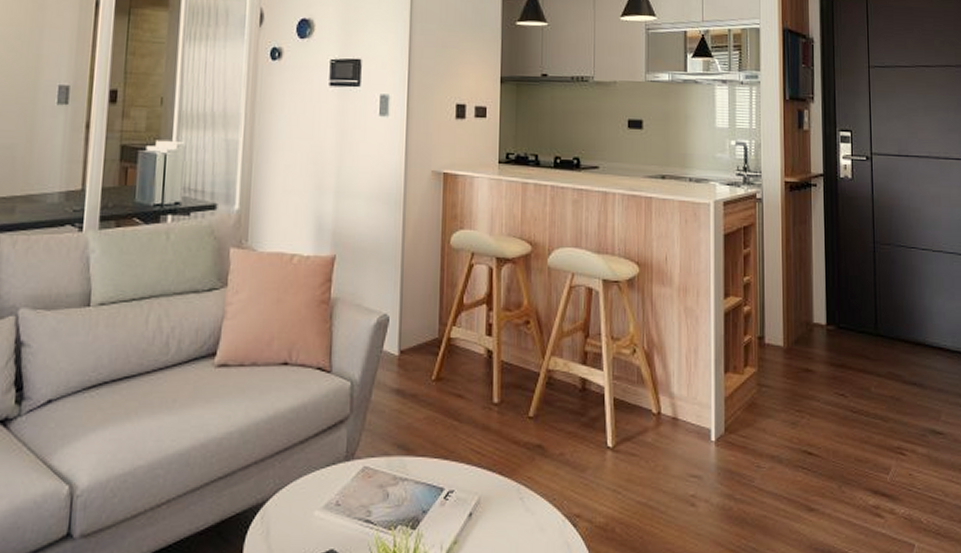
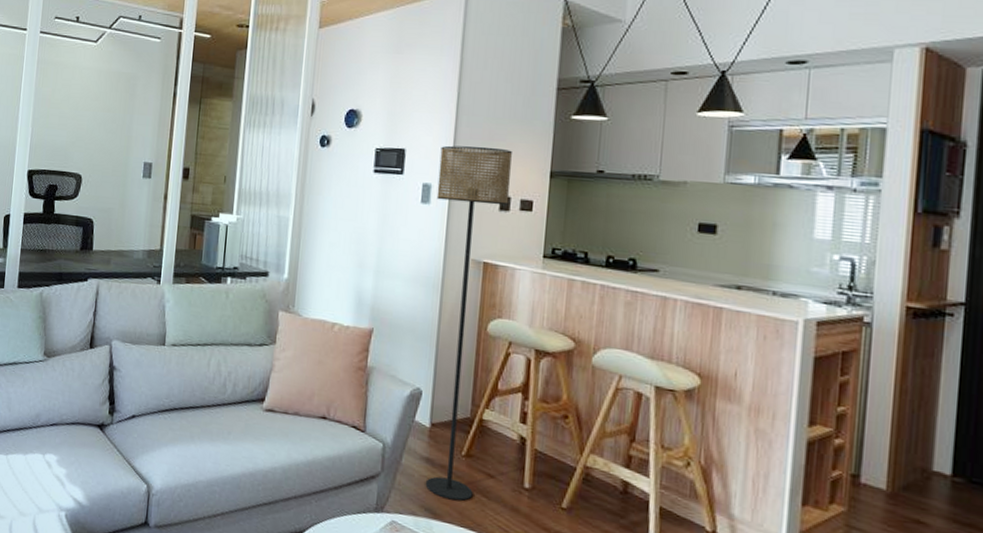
floor lamp: none [394,54,465,431] -> present [425,145,512,501]

